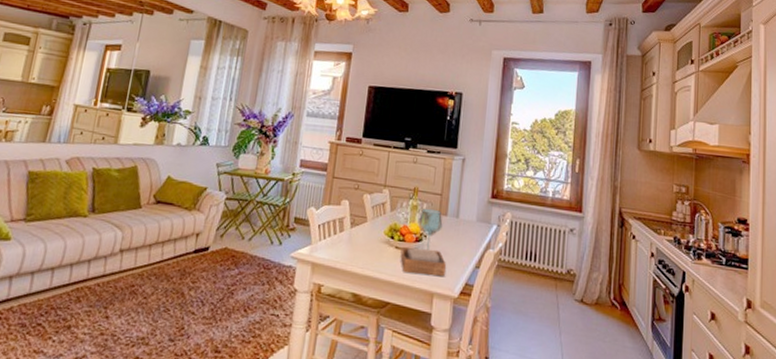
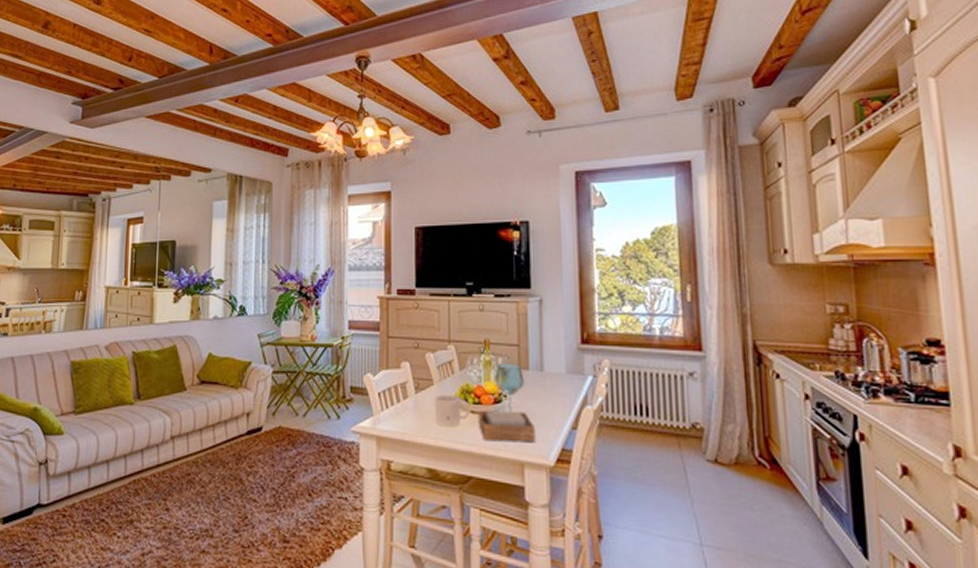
mug: none [365,230,395,260] -> present [434,394,470,427]

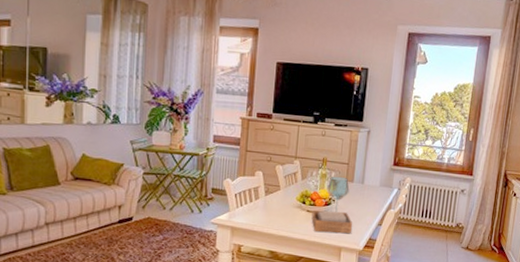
mug: present [434,394,470,427] -> none [279,197,306,222]

